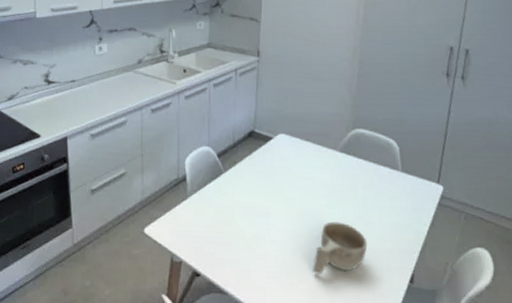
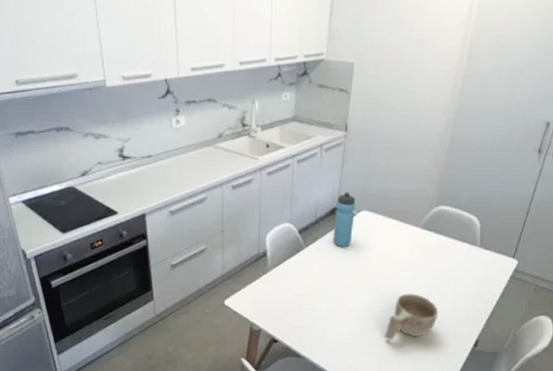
water bottle: none [251,115,273,171] -> present [332,192,356,247]

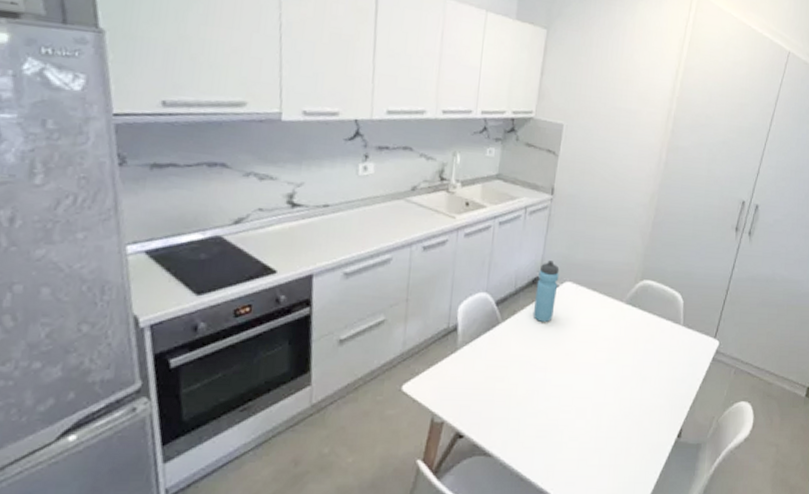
cup: present [385,293,439,340] -> none [585,376,643,432]

